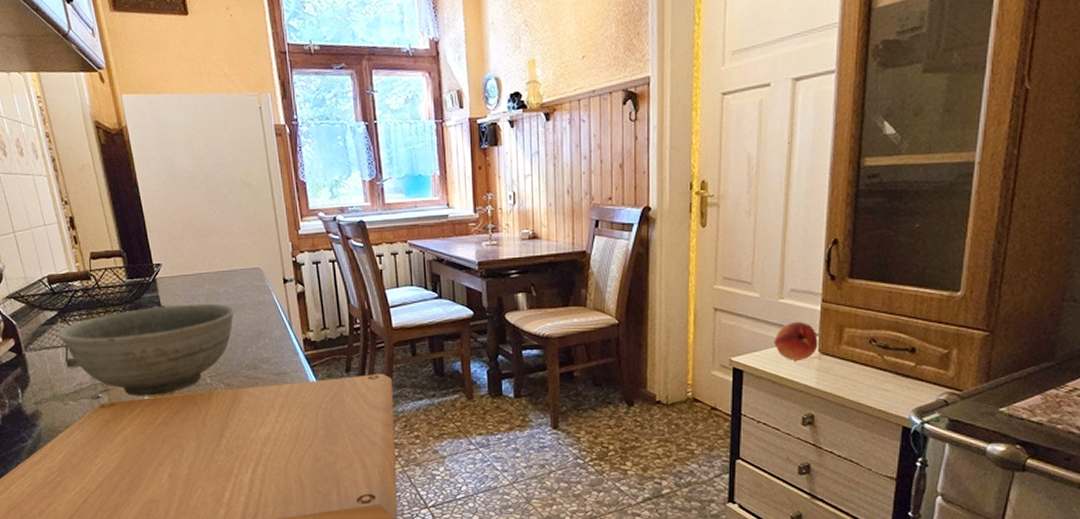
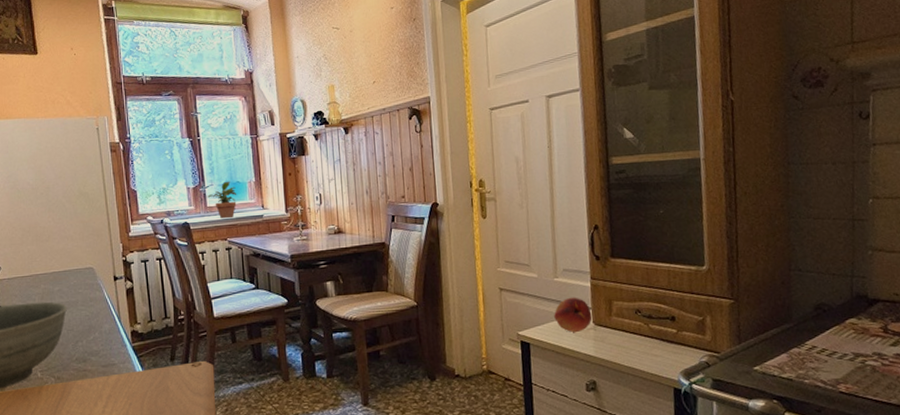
potted plant: none [385,174,419,218] -> present [207,181,237,219]

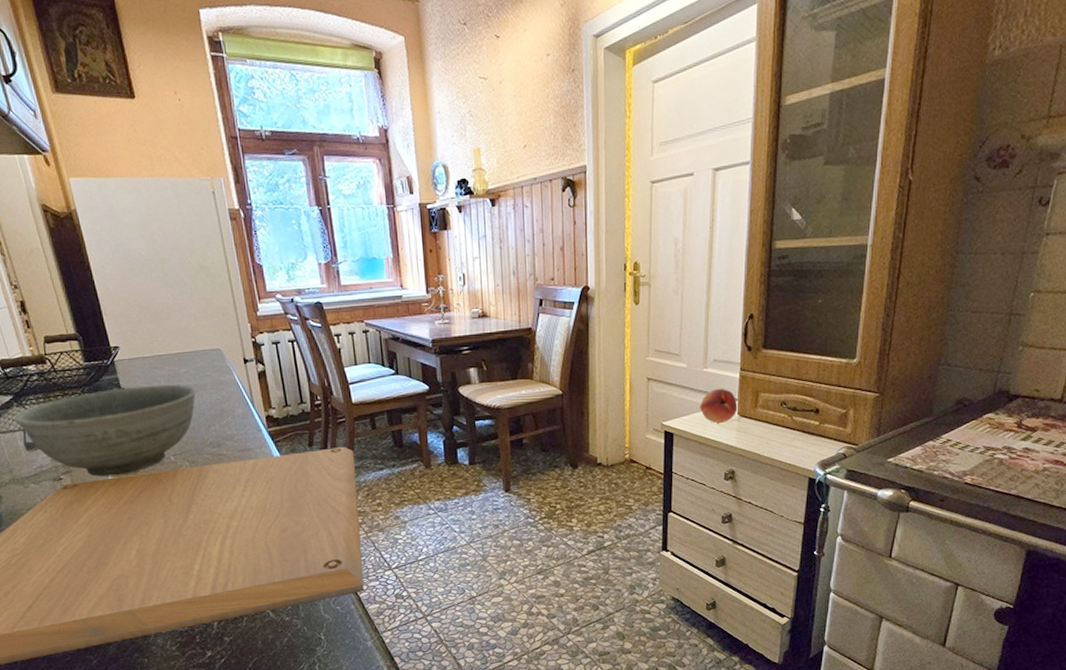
potted plant: present [207,181,237,219] -> none [340,256,374,299]

